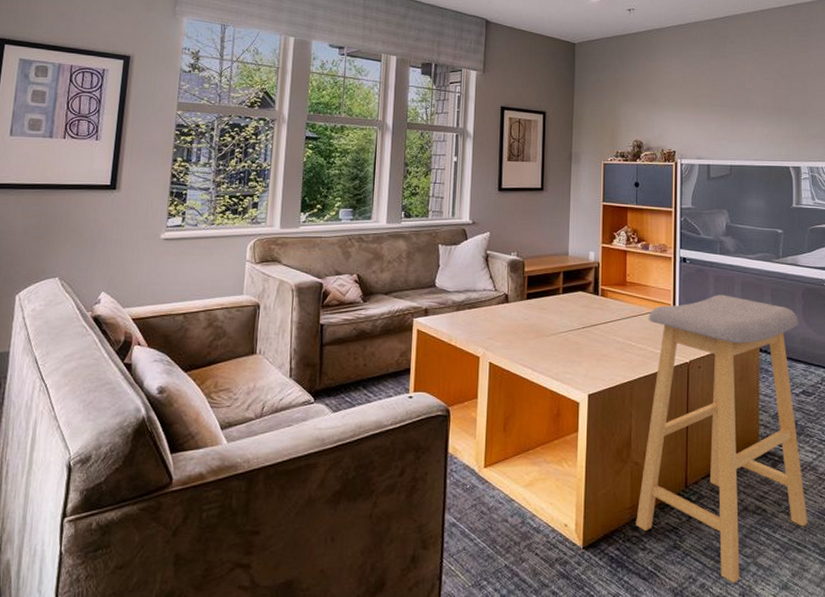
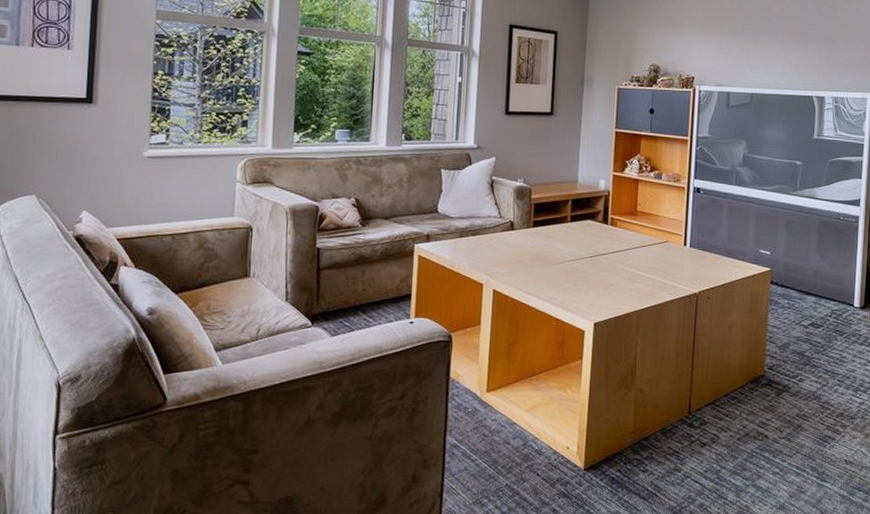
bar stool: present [636,294,808,583] -> none [638,226,813,503]

